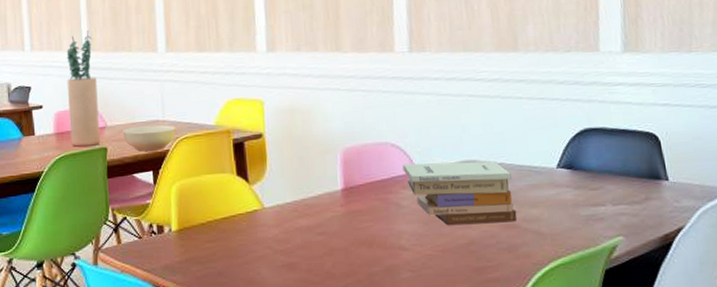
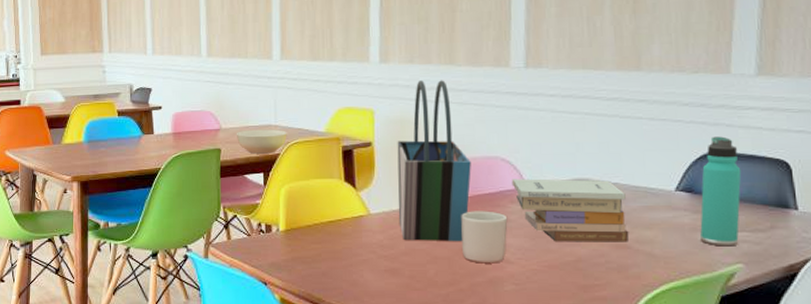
vase: present [66,31,100,147] -> none [185,37,214,147]
tote bag: none [288,67,363,234] -> present [397,80,471,241]
mug: none [355,198,401,252] -> present [461,211,508,264]
thermos bottle: none [580,112,618,221] -> present [699,136,742,247]

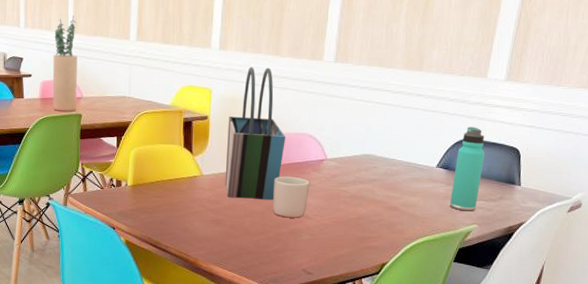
vase: none [185,37,214,147] -> present [52,16,78,112]
bowl: present [236,129,287,154] -> none [95,99,139,121]
books: present [511,178,628,242] -> none [315,152,400,205]

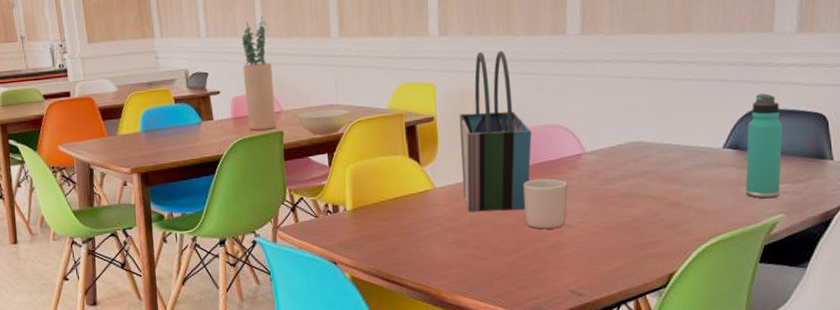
bowl: none [95,99,139,121] -> present [297,108,350,135]

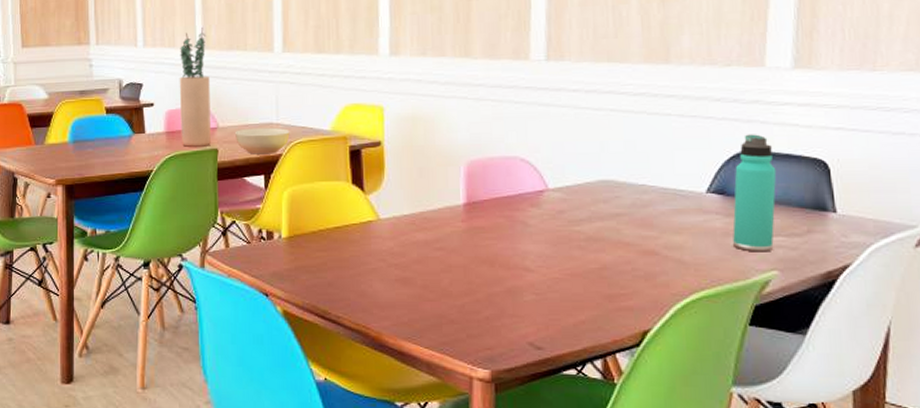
tote bag: present [459,50,532,212] -> none [408,74,488,248]
mug: present [523,178,568,230] -> none [477,215,528,272]

